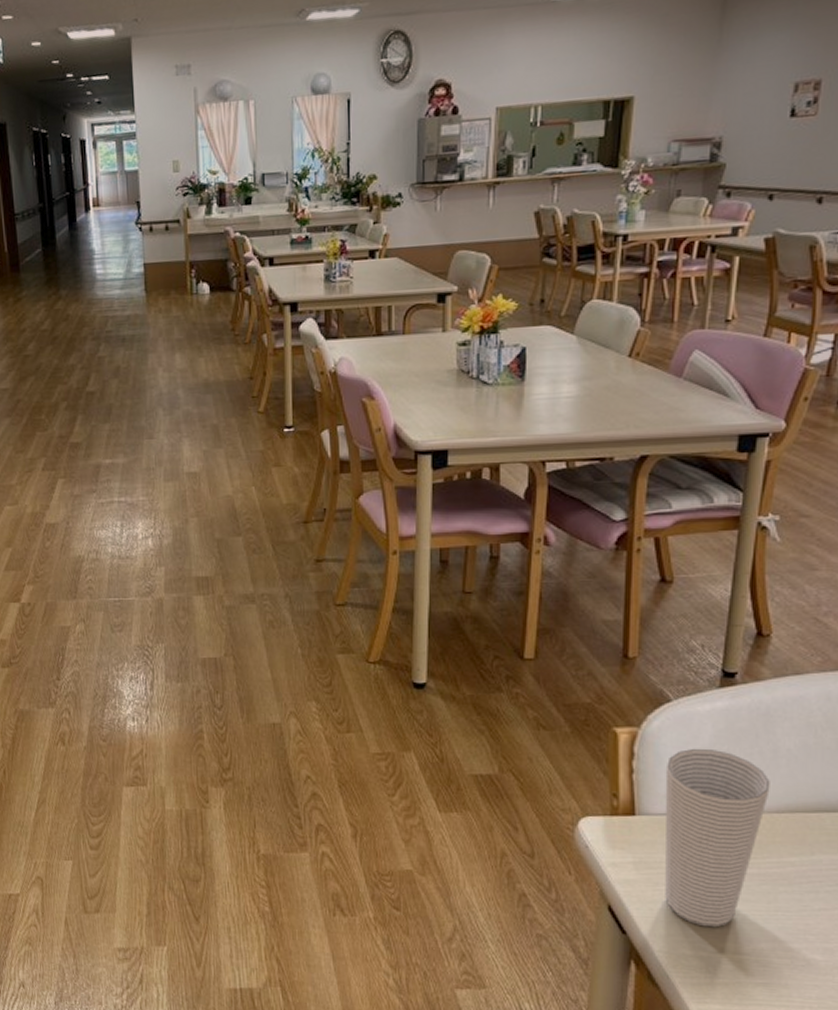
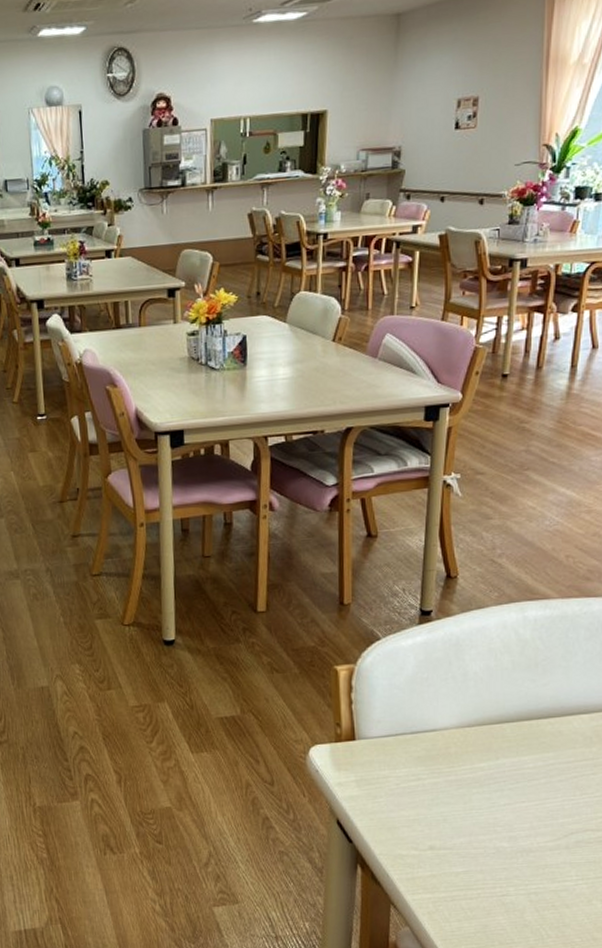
cup: present [665,748,770,928] -> none [378,677,462,829]

